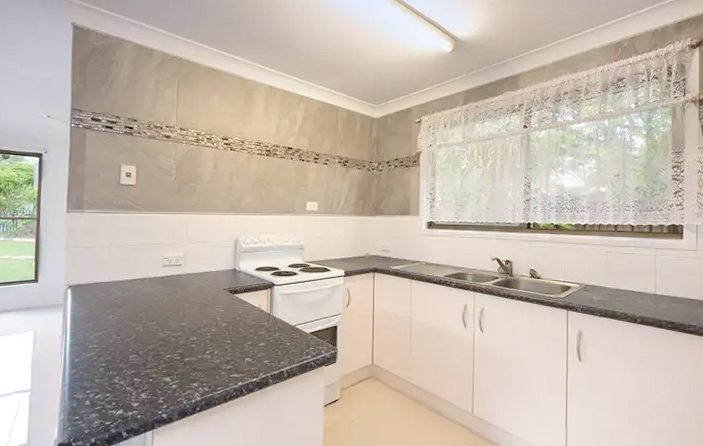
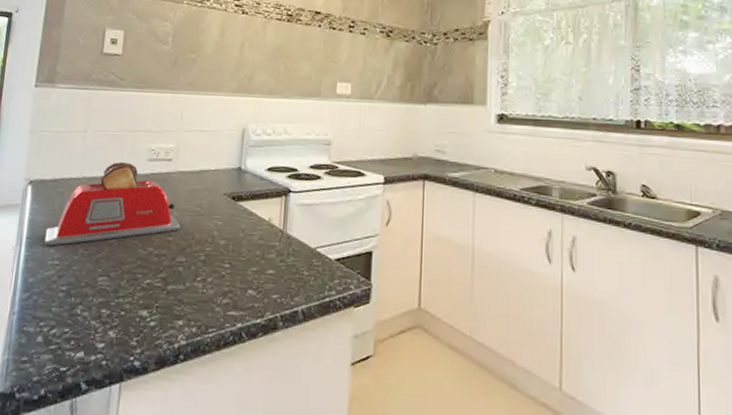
toaster: none [85,268,192,334] -> present [44,161,181,246]

